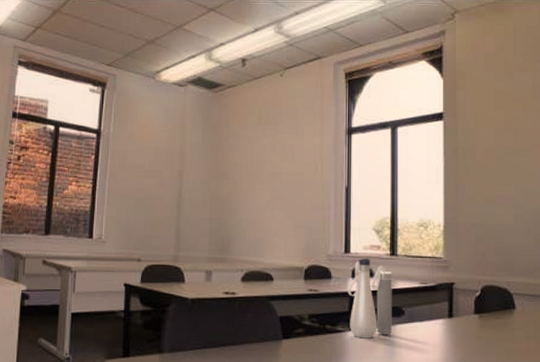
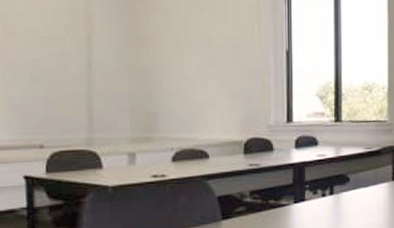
water bottle: present [348,258,392,339] -> none [291,126,337,210]

